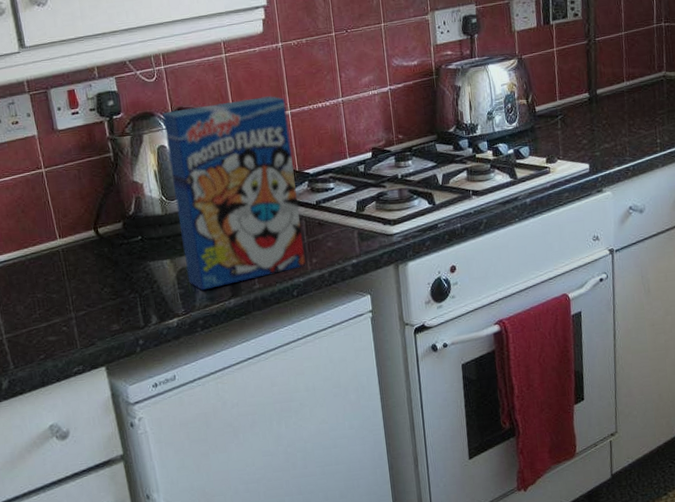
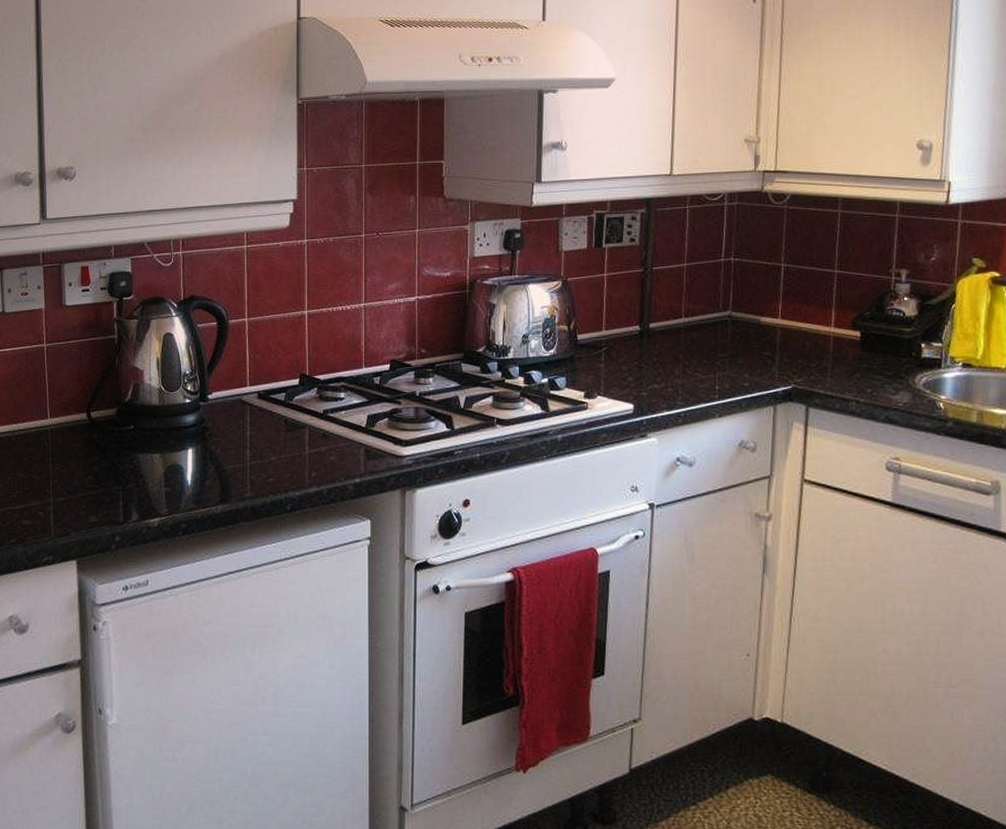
cereal box: present [162,96,306,291] -> none [173,293,305,492]

